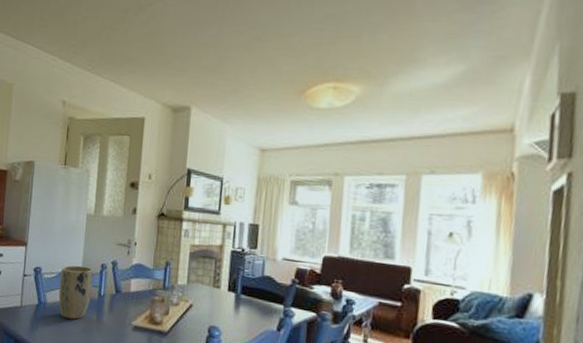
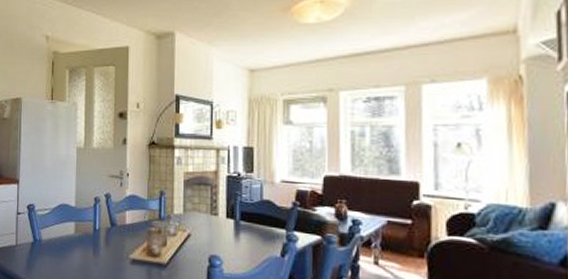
plant pot: present [58,265,93,320] -> none [53,200,87,256]

